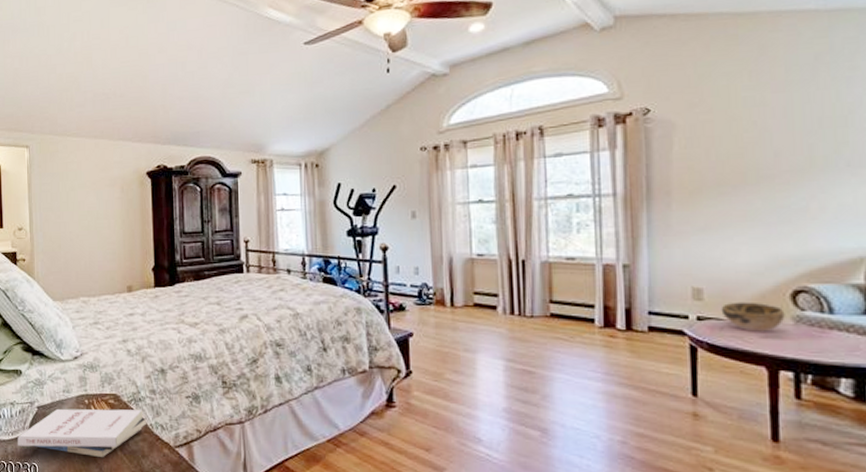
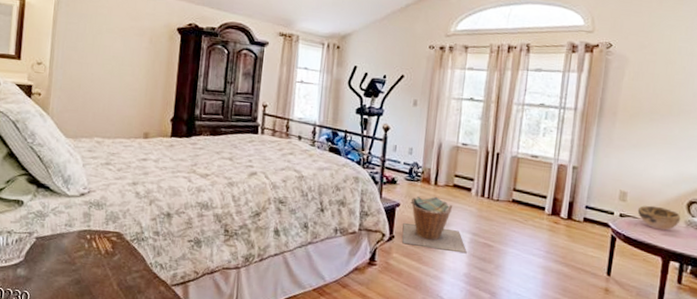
books: present [17,408,147,457] -> none [10,241,148,290]
laundry basket: none [420,320,503,385] -> present [402,196,467,254]

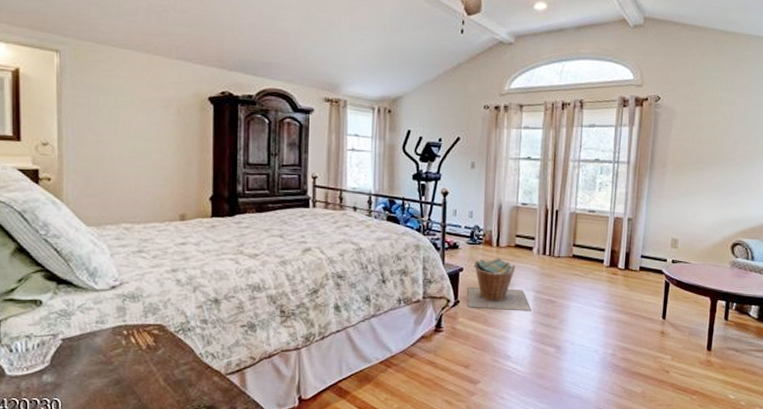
decorative bowl: present [637,205,681,231] -> none [688,250,726,272]

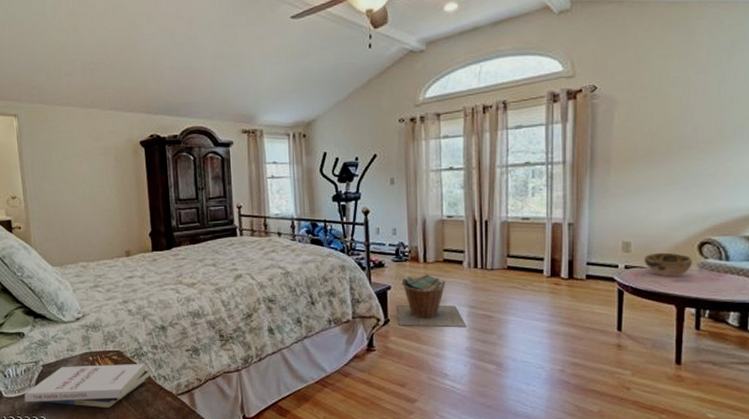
books: none [34,339,196,388] -> present [24,363,150,407]
decorative bowl: none [688,250,726,272] -> present [644,252,693,277]

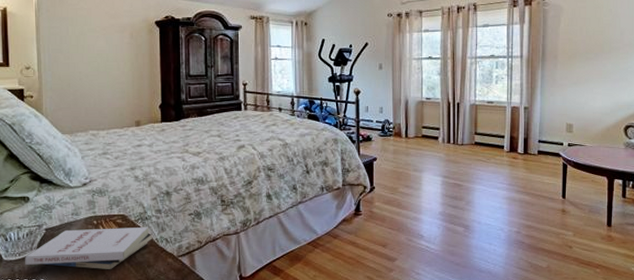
laundry basket: present [397,274,466,328] -> none [381,147,440,195]
decorative bowl: present [644,252,693,277] -> none [583,133,620,154]

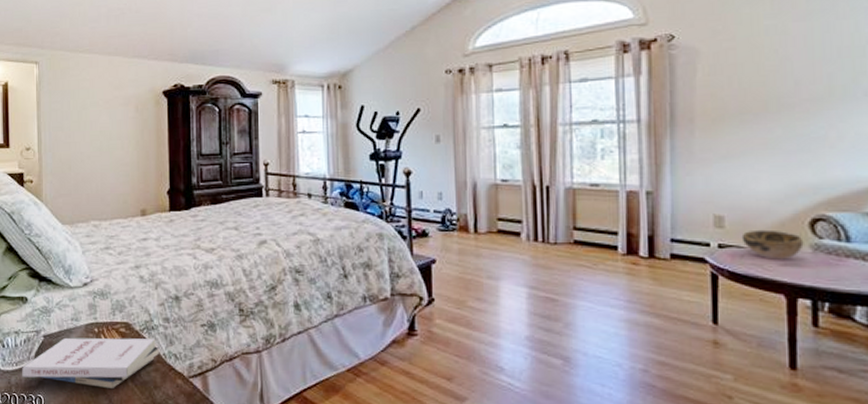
decorative bowl: none [583,133,620,154] -> present [741,229,804,260]

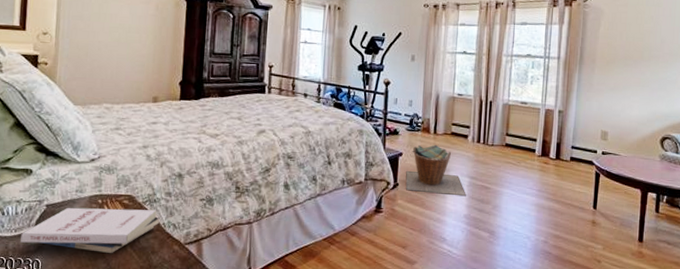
laundry basket: none [443,246,526,312] -> present [405,144,466,197]
decorative bowl: present [741,229,804,260] -> none [617,143,656,165]

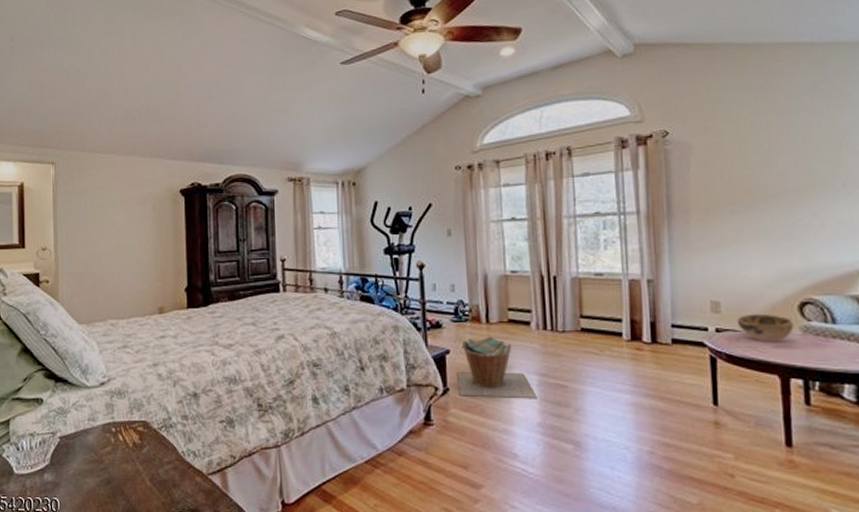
books: present [21,207,160,253] -> none [37,436,179,488]
decorative bowl: none [617,143,656,165] -> present [737,313,794,342]

